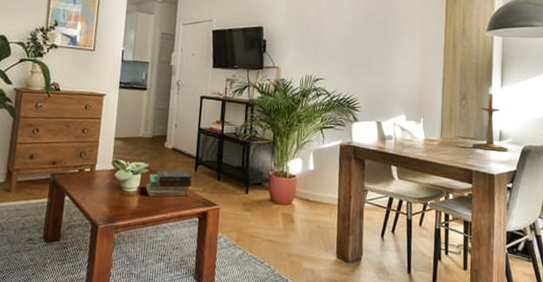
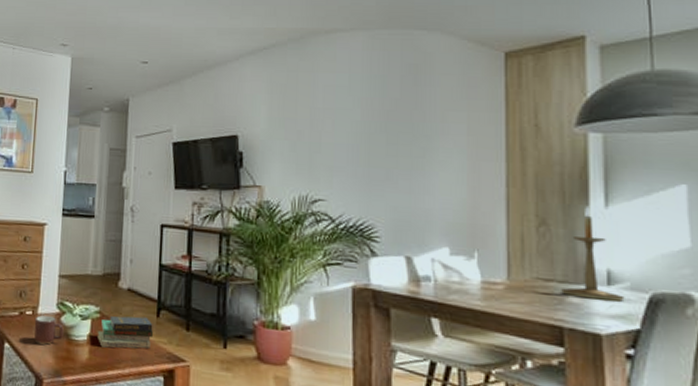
mug: none [91,172,118,196] -> present [33,315,64,345]

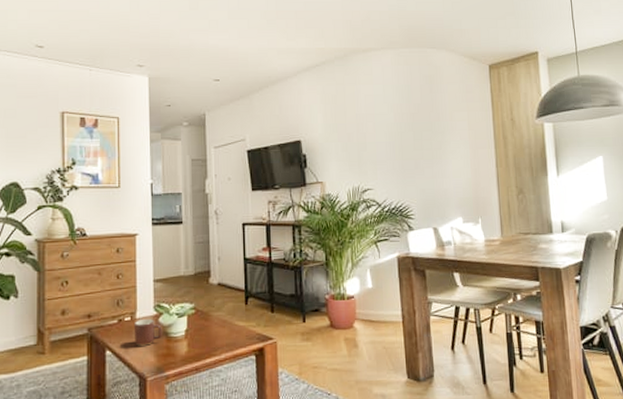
books: present [98,316,153,349] -> none [194,306,243,339]
candlestick: present [561,207,625,302] -> none [535,177,572,244]

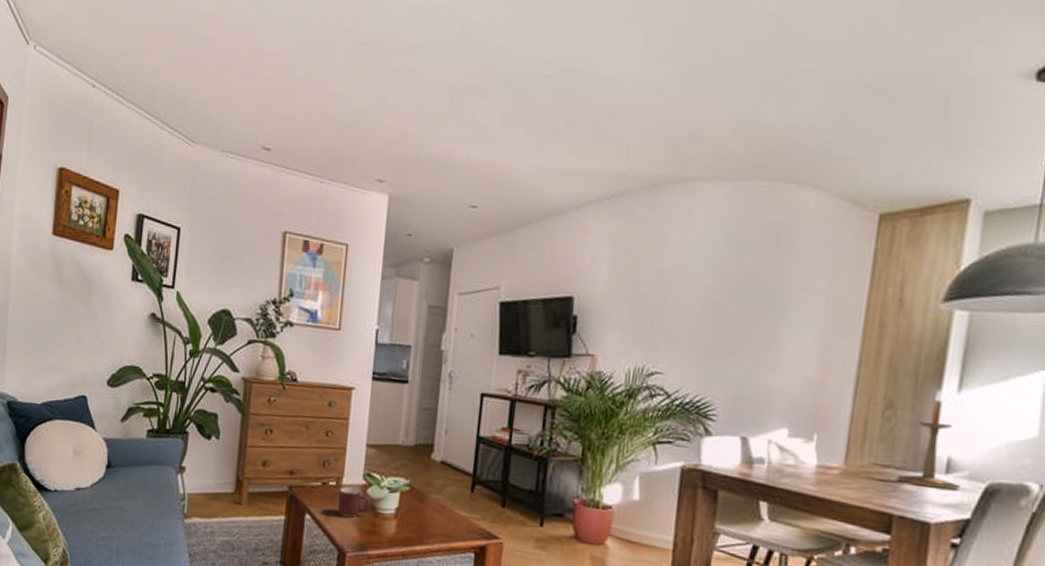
candlestick: none [535,177,572,244] -> present [897,391,961,491]

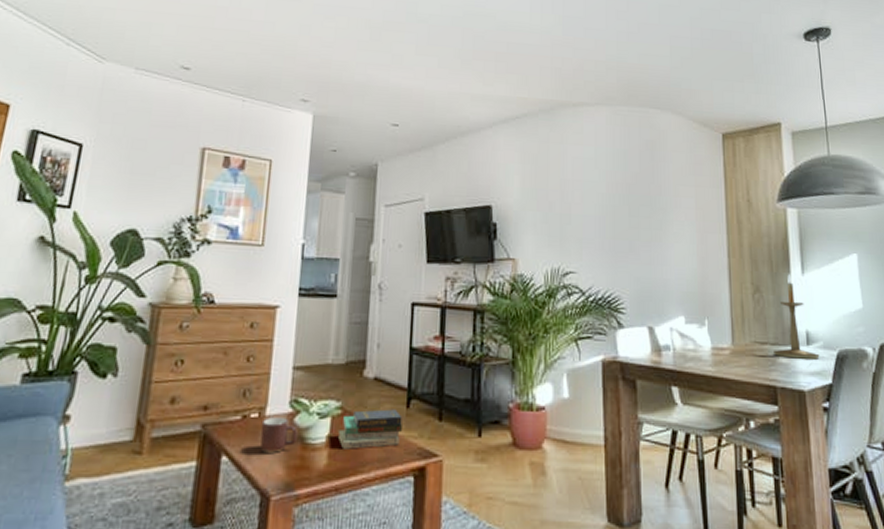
books: none [406,489,467,525] -> present [339,409,402,449]

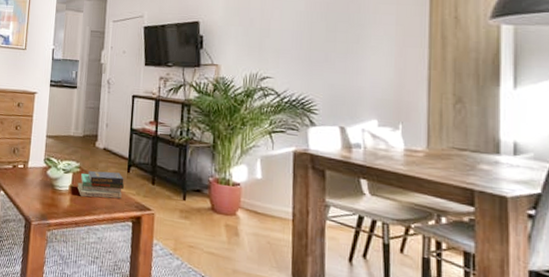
mug: present [260,417,298,453] -> none [24,169,50,193]
candlestick: present [773,274,820,359] -> none [473,88,528,169]

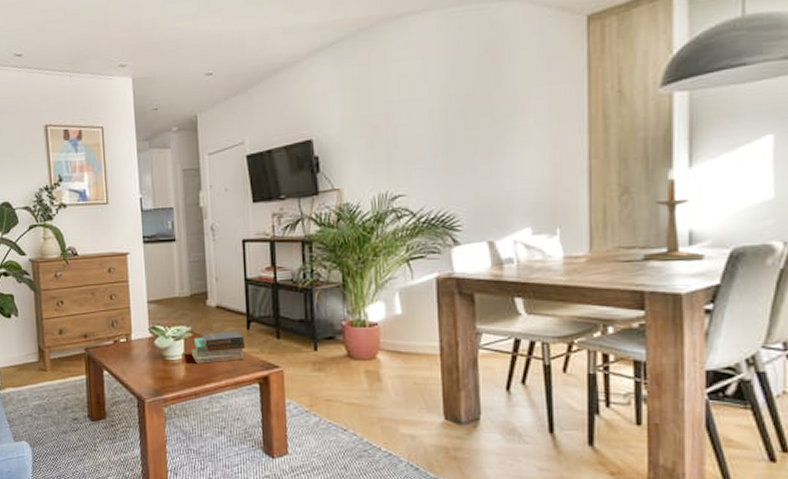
candlestick: none [473,88,528,169] -> present [643,169,706,261]

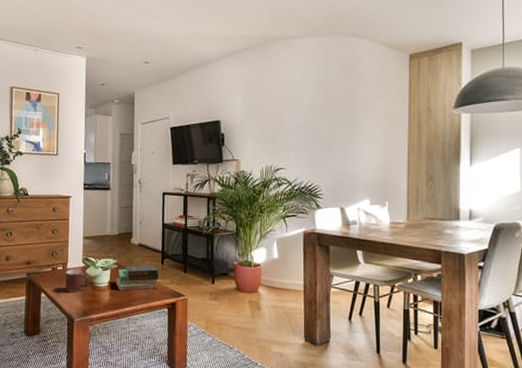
mug: none [129,341,159,368] -> present [64,270,89,292]
candlestick: present [643,169,706,261] -> none [441,166,479,231]

